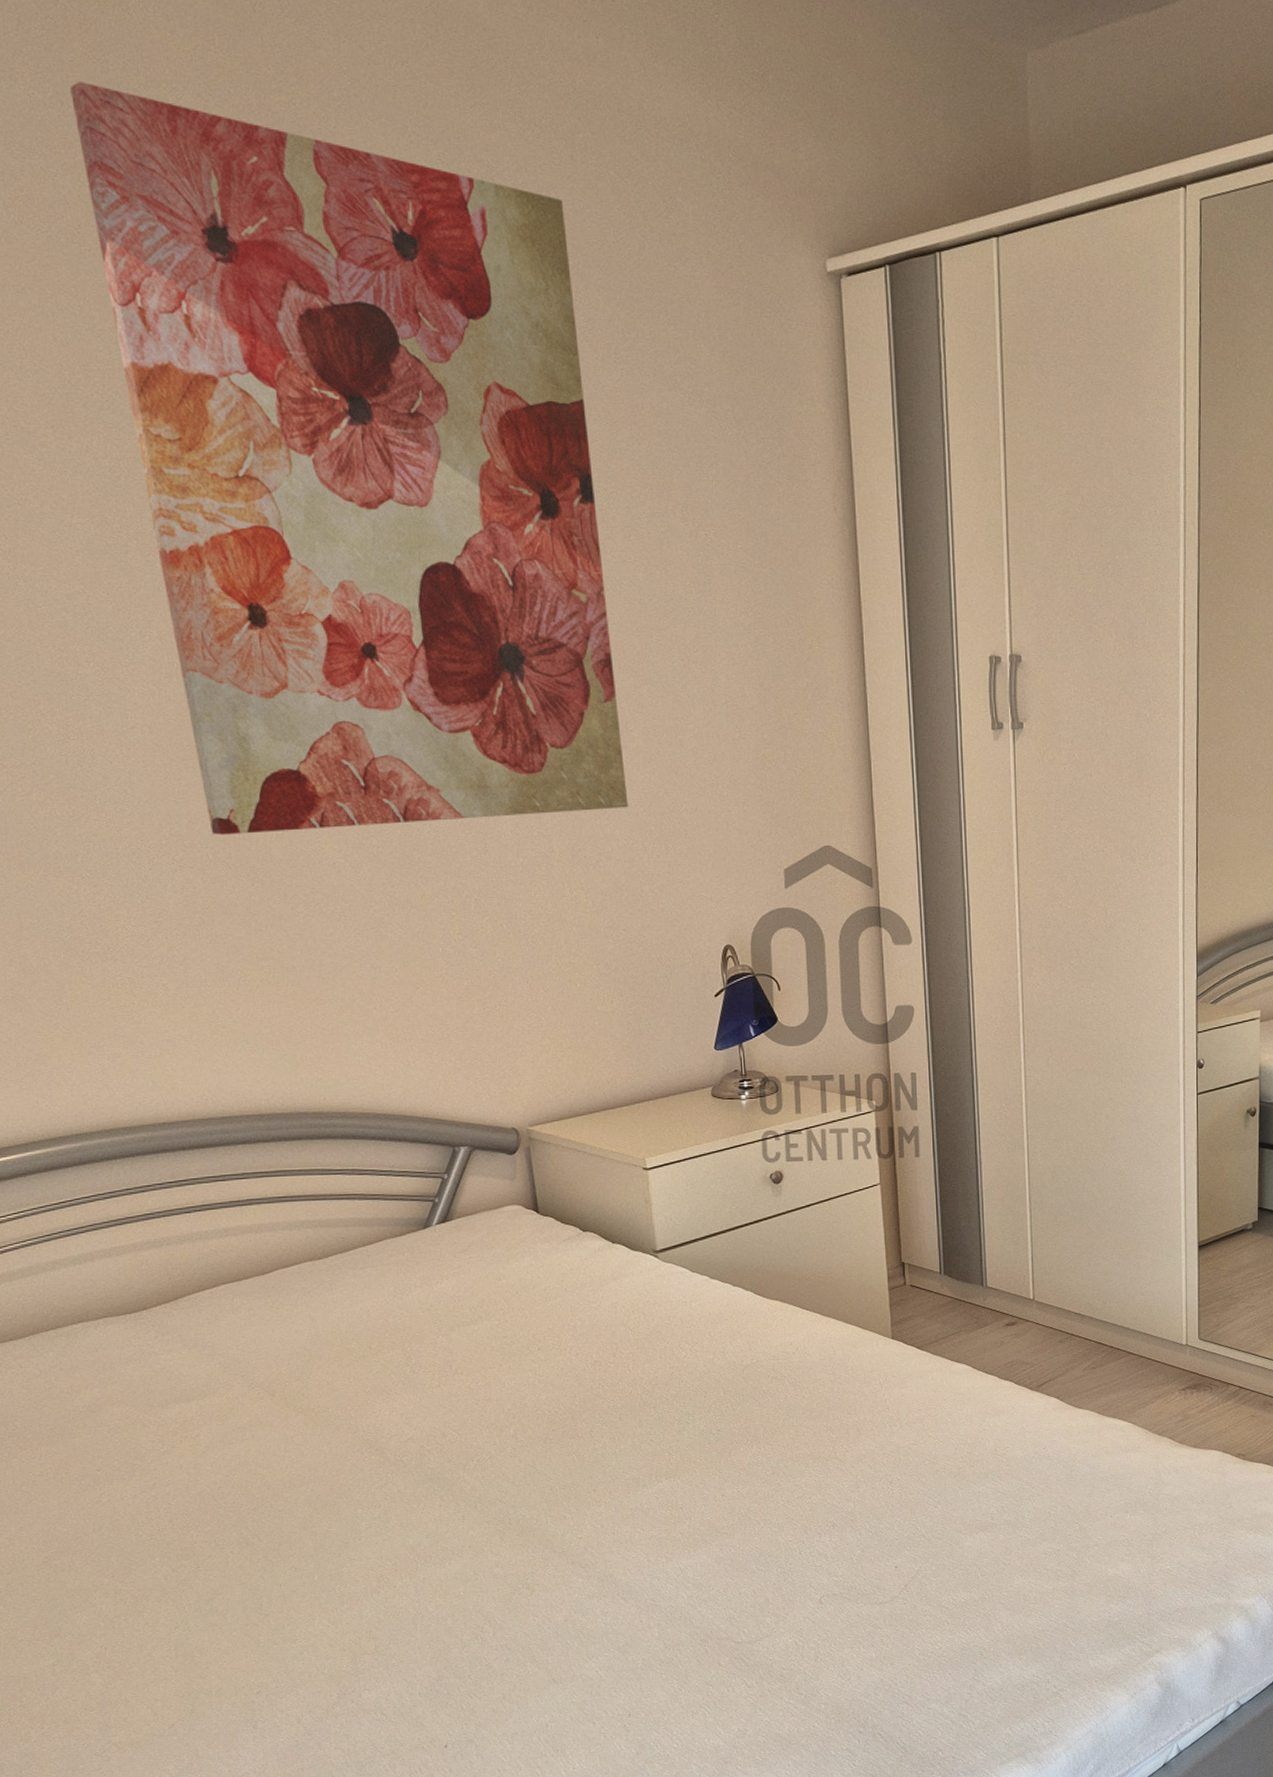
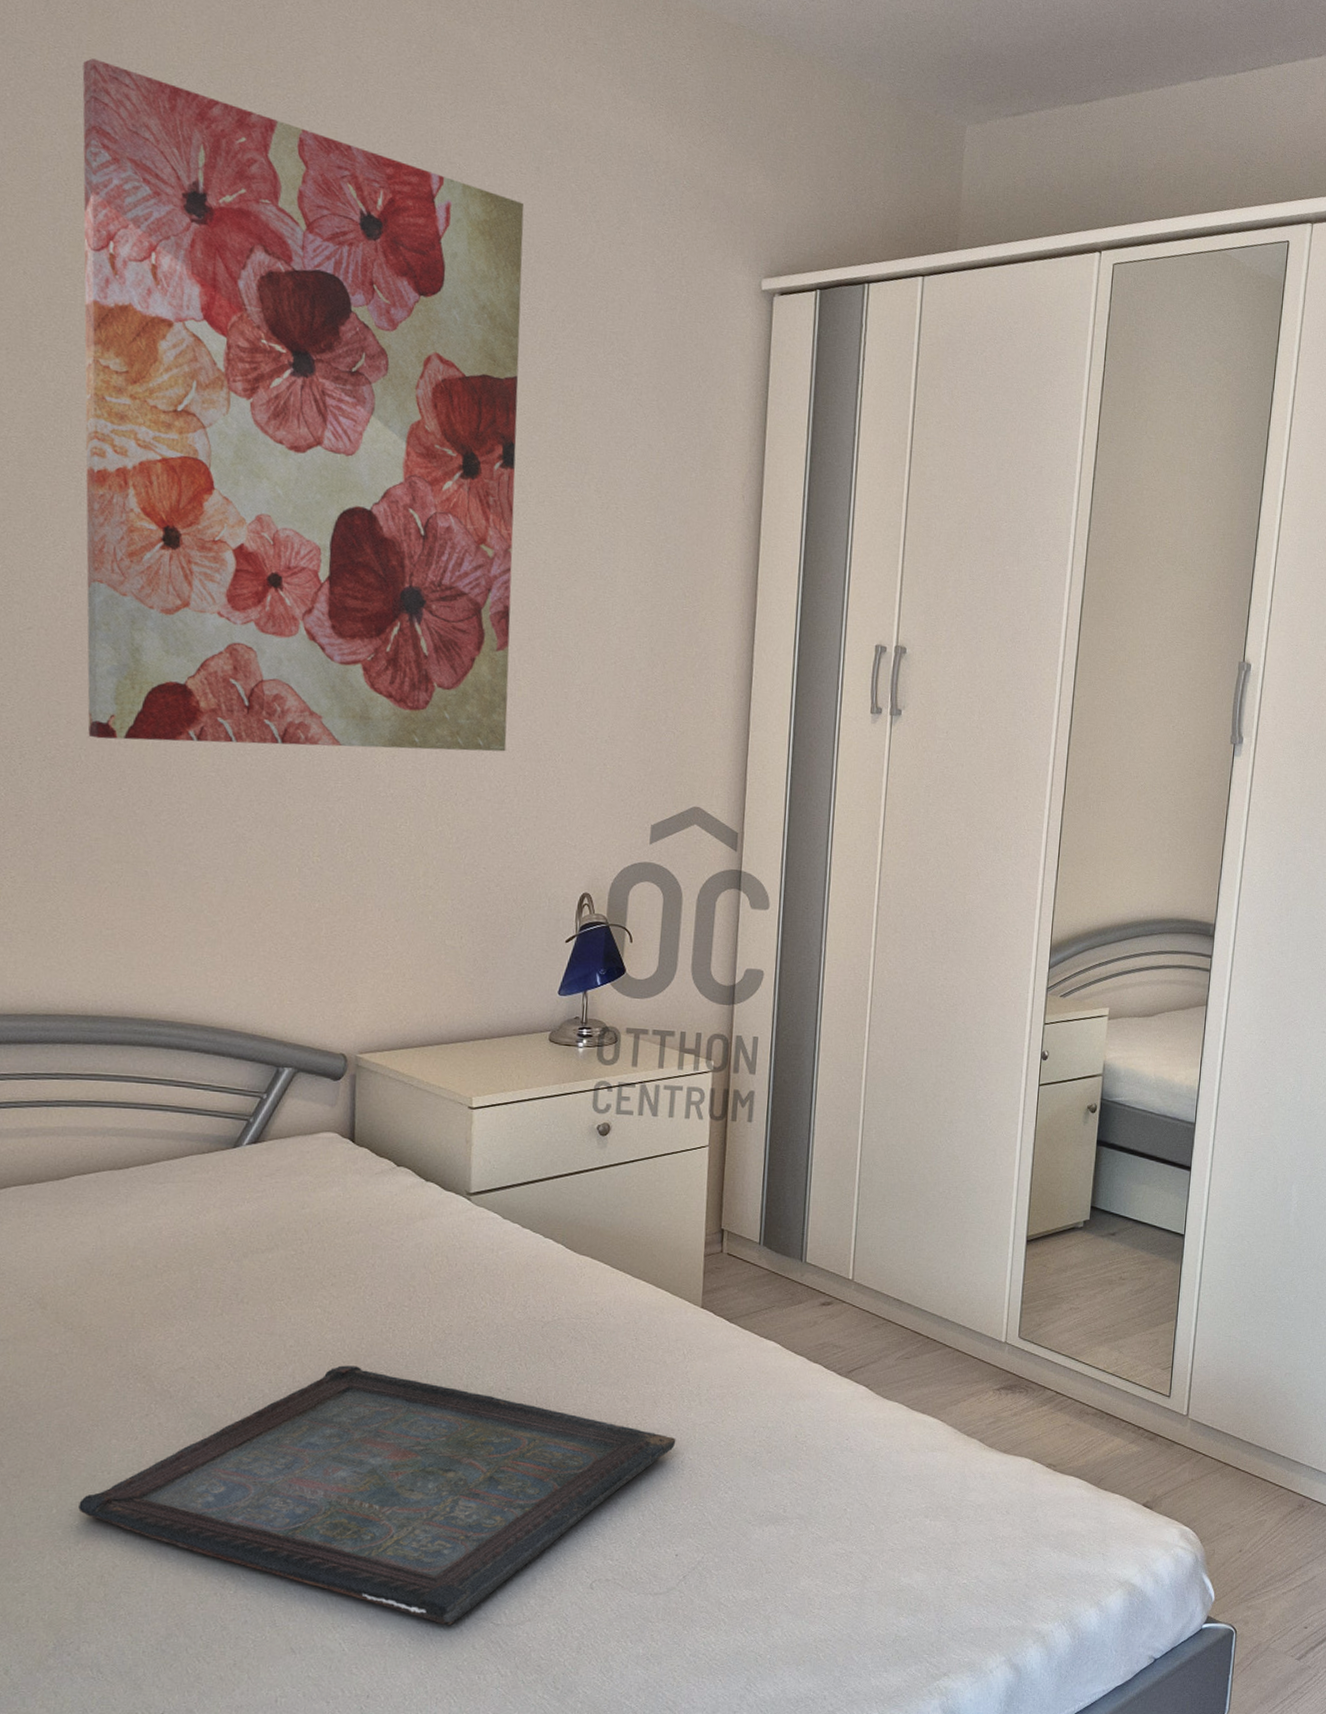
serving tray: none [337,1422,883,1647] -> present [78,1365,676,1625]

